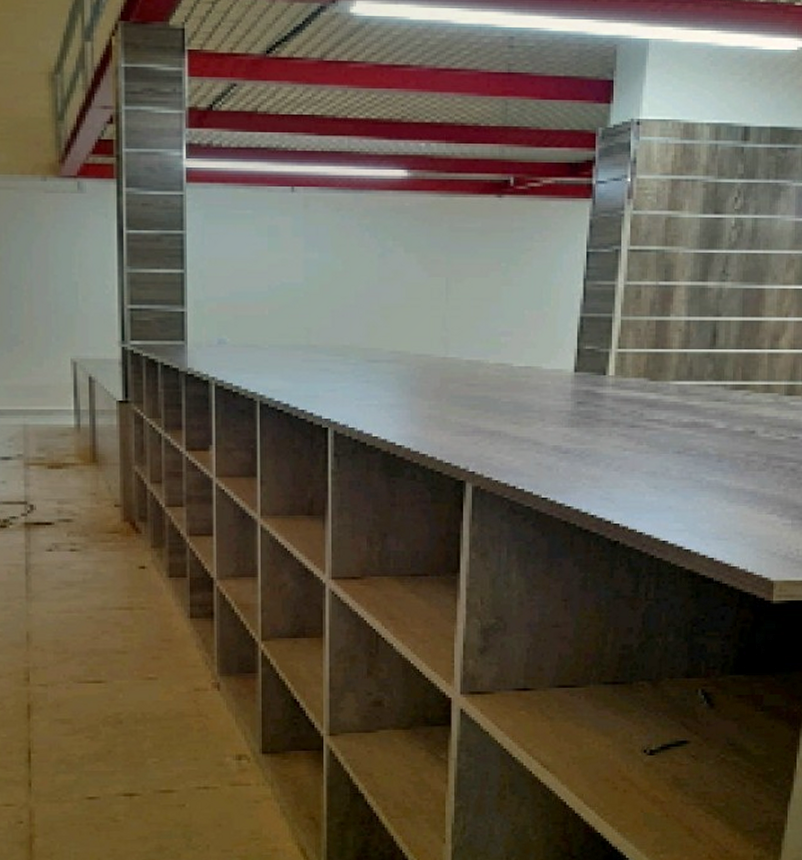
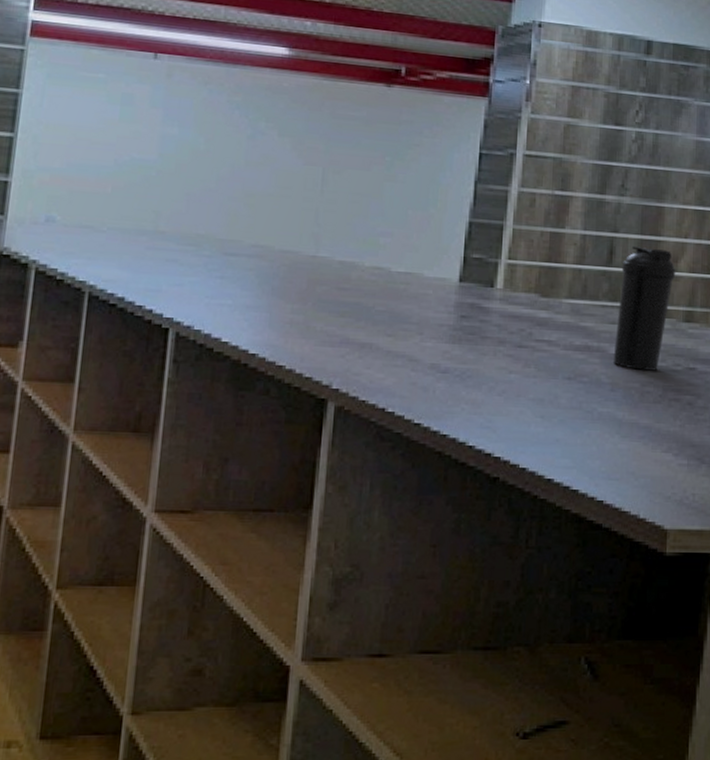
water bottle: none [719,328,777,442] -> present [613,246,676,371]

